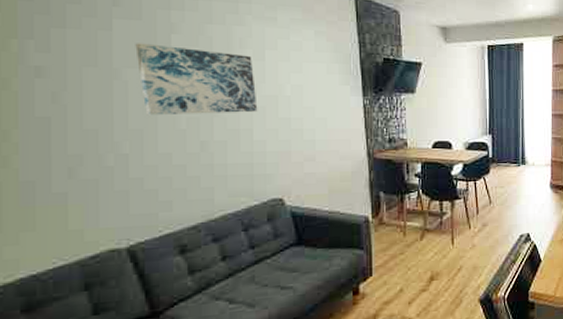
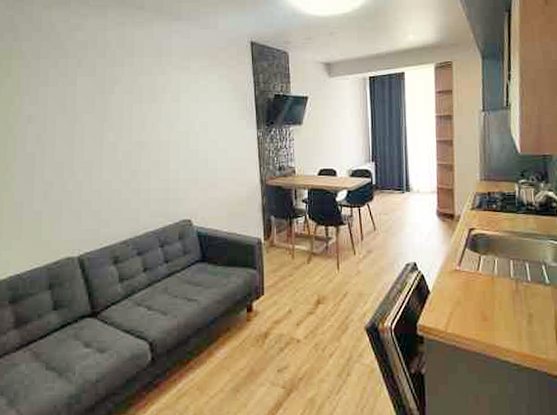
wall art: present [135,43,258,116] -> none [90,94,174,150]

